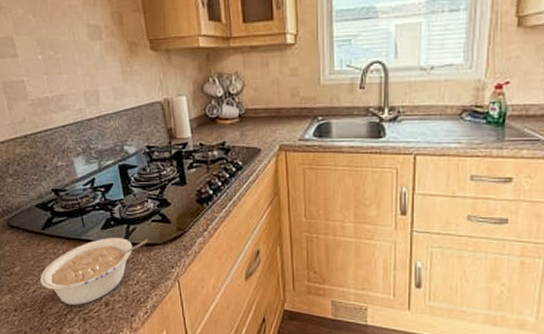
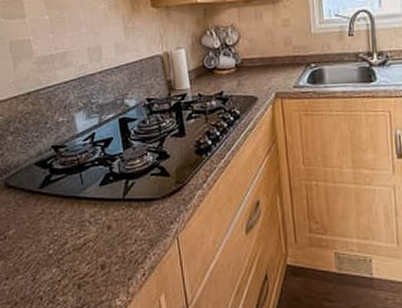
legume: present [40,238,148,305] -> none [35,193,146,269]

